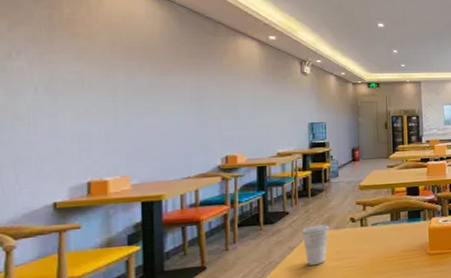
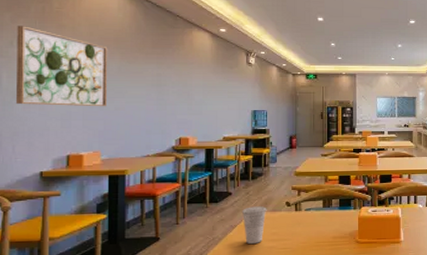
wall art: none [16,35,136,127] -> present [15,26,108,107]

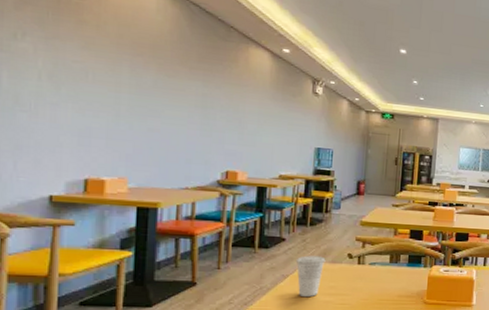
wall art: present [15,26,108,107] -> none [18,15,142,126]

